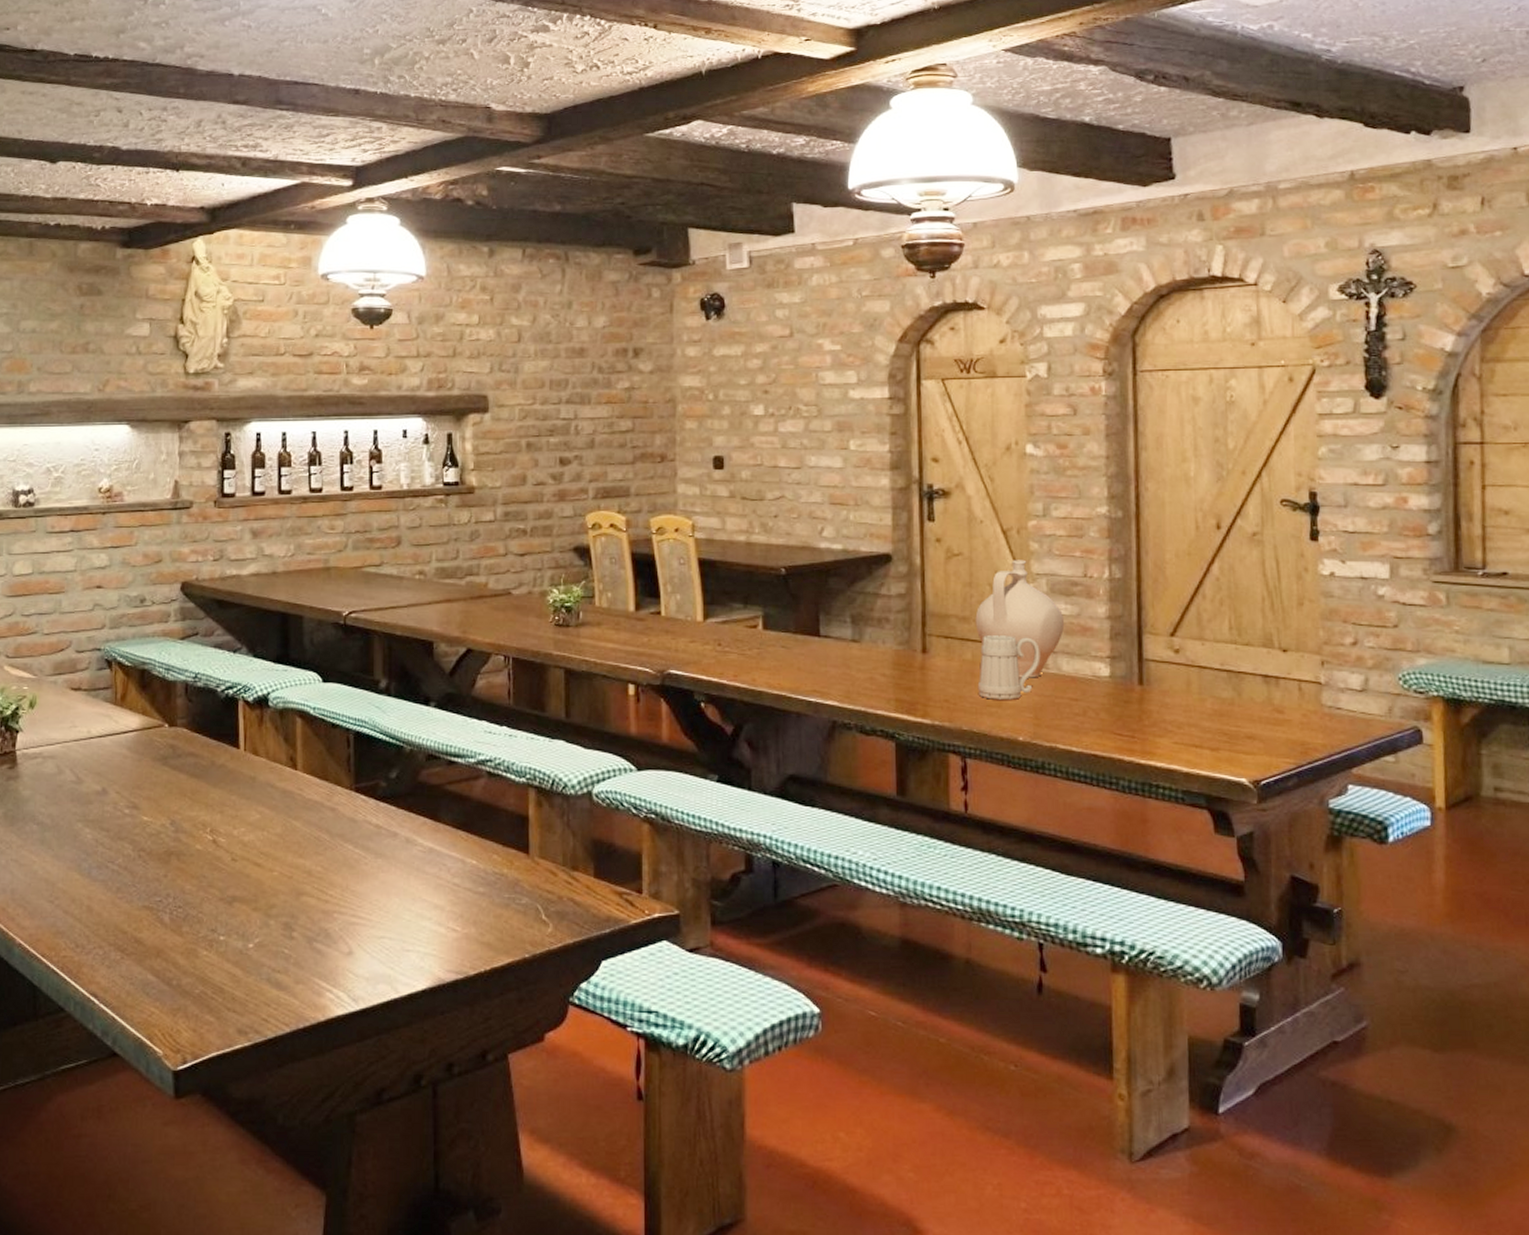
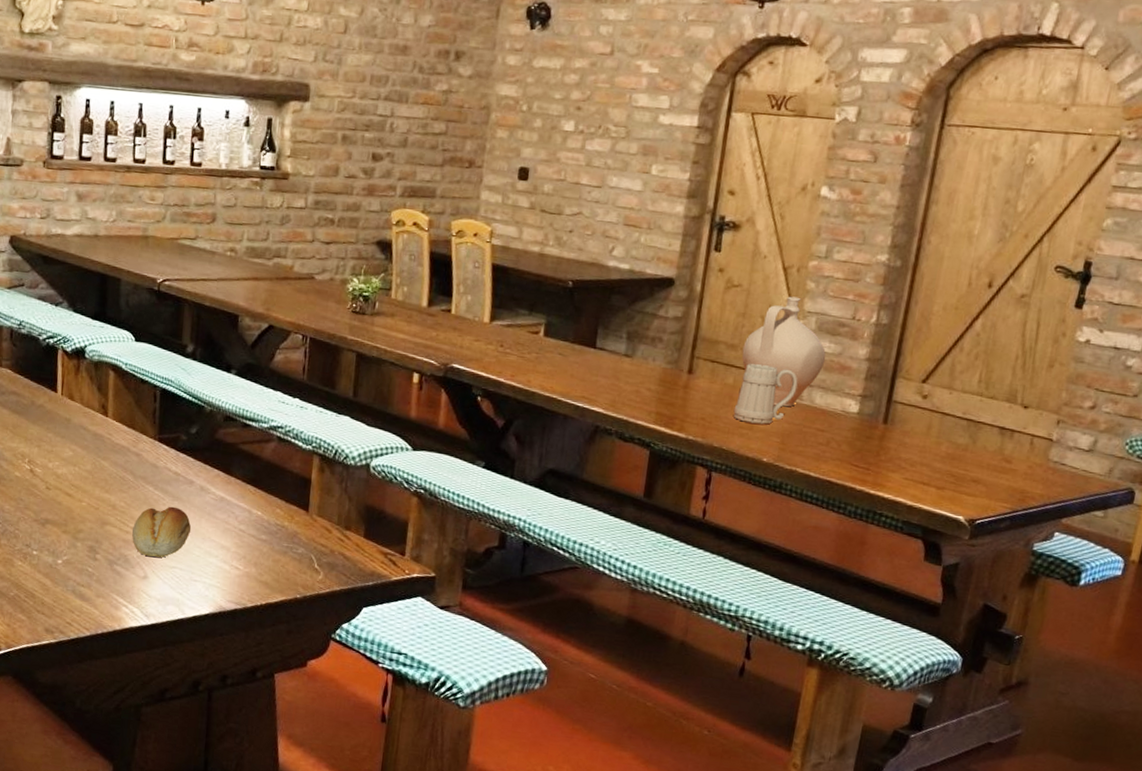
bread roll: none [331,865,399,928] -> present [131,506,192,558]

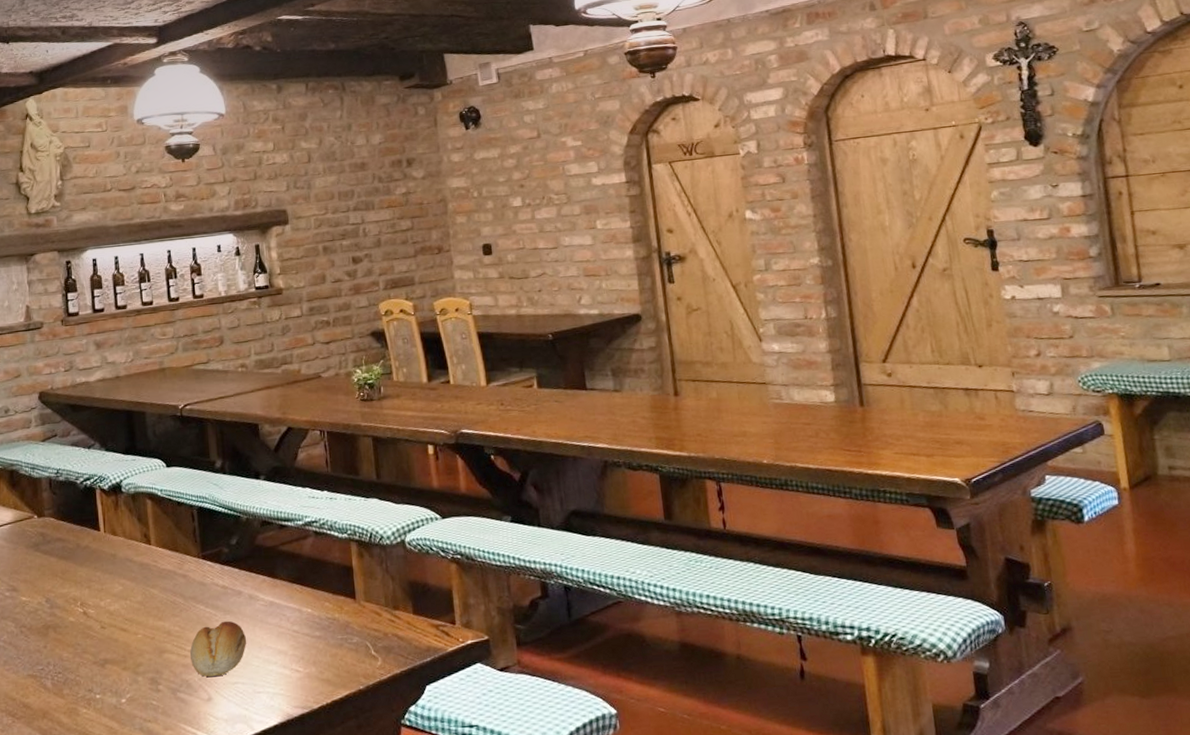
beer mug: present [733,363,798,425] -> none [723,374,775,431]
ceramic jug: present [741,296,826,407] -> none [716,309,793,410]

